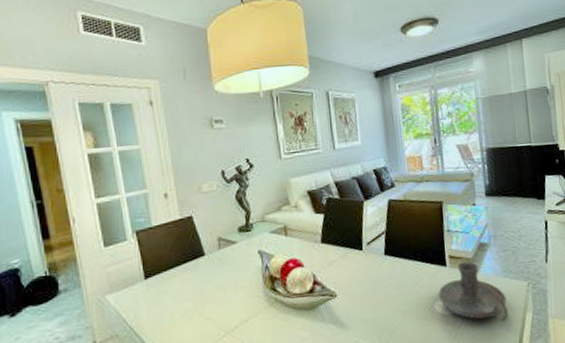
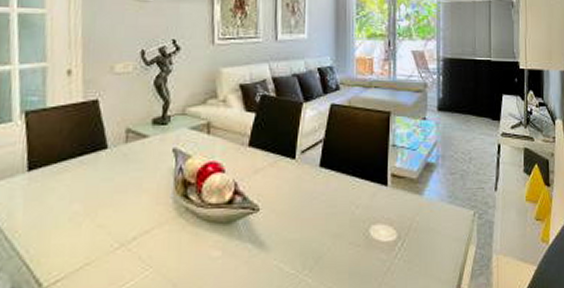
candle holder: present [438,261,509,322] -> none [376,182,451,255]

